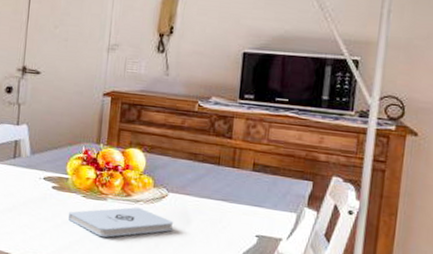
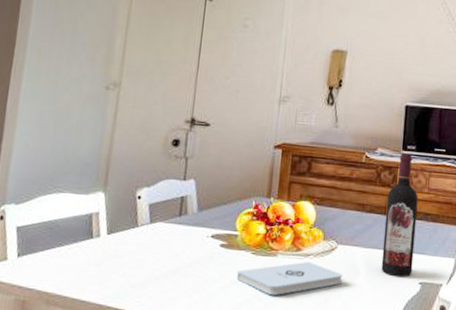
wine bottle: none [214,102,256,229] -> present [381,153,418,277]

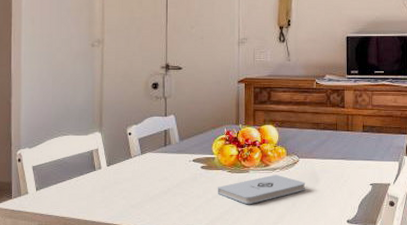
wine bottle: present [381,153,418,277] -> none [337,78,364,180]

